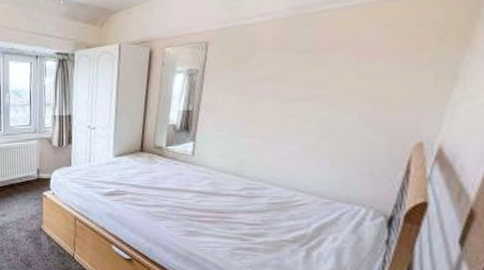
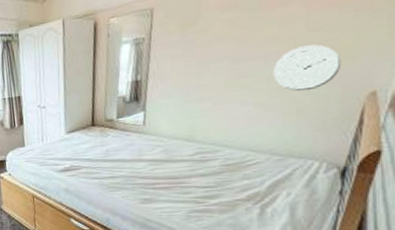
wall clock: none [322,91,390,136] -> present [272,44,342,91]

